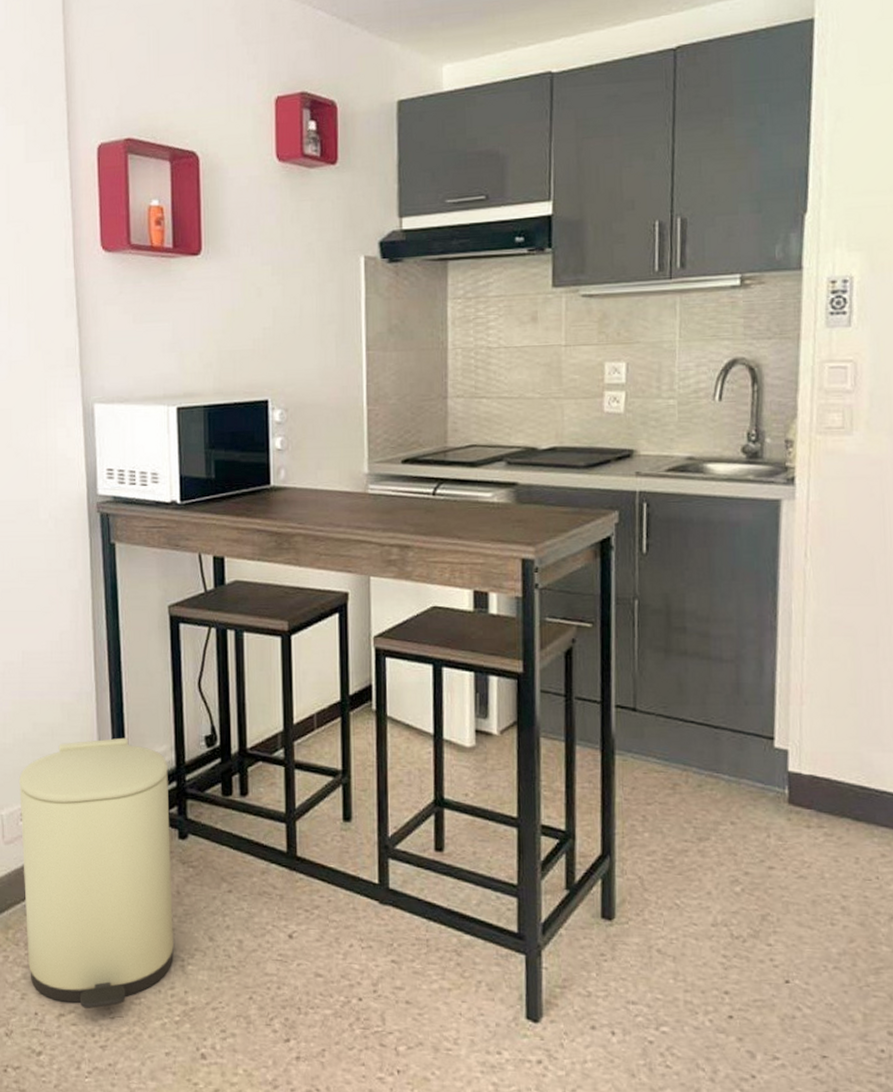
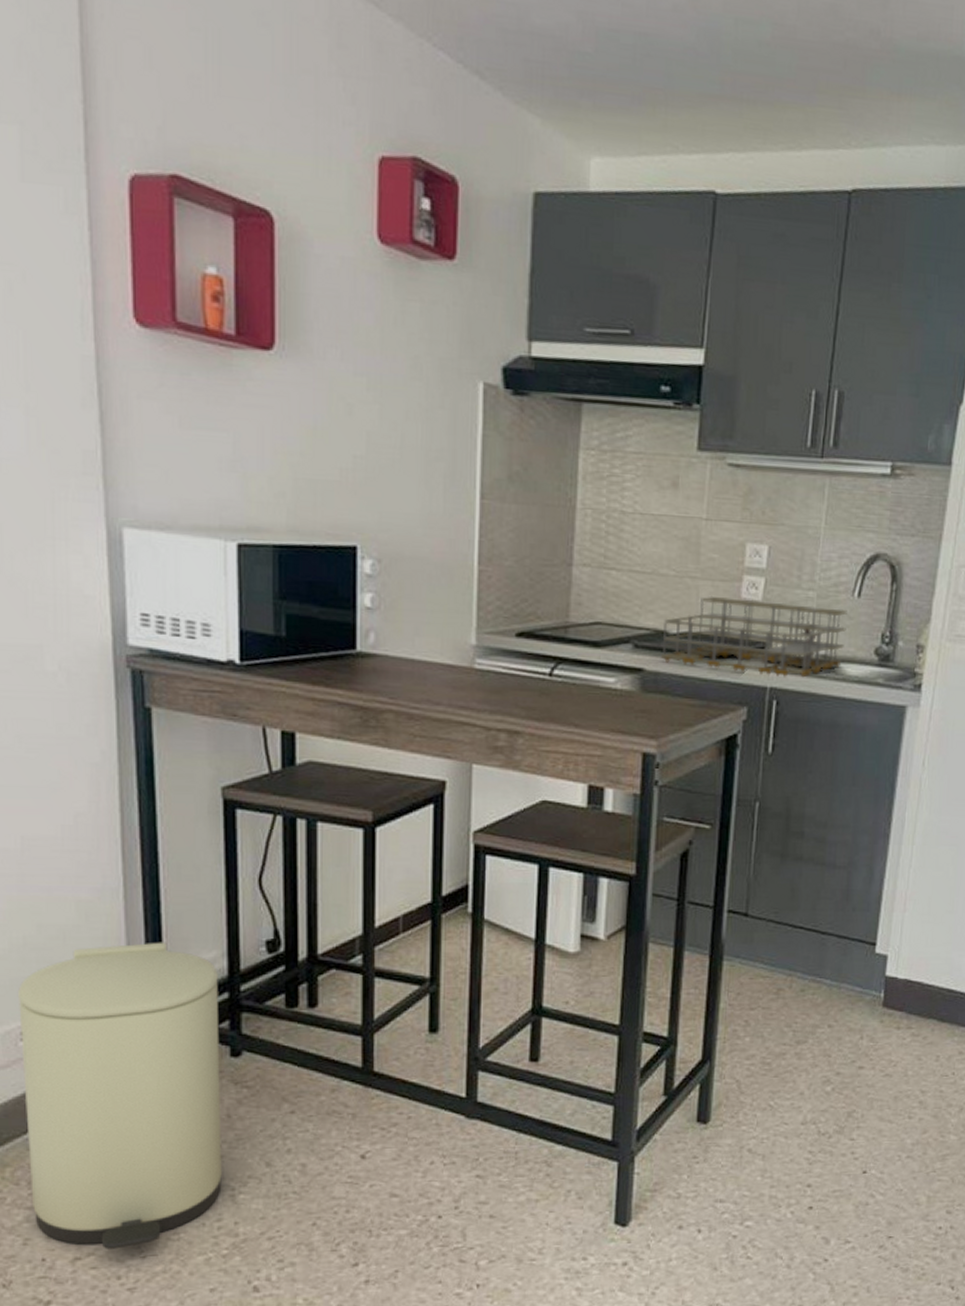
dish rack: none [532,412,710,482] -> present [661,595,847,678]

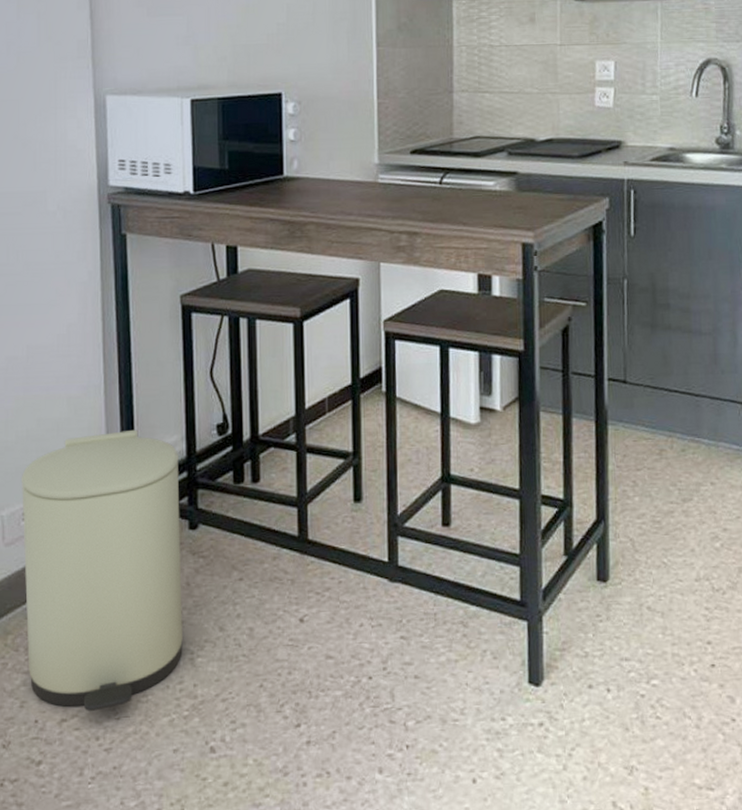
dish rack: present [661,595,847,678] -> none [531,106,689,170]

